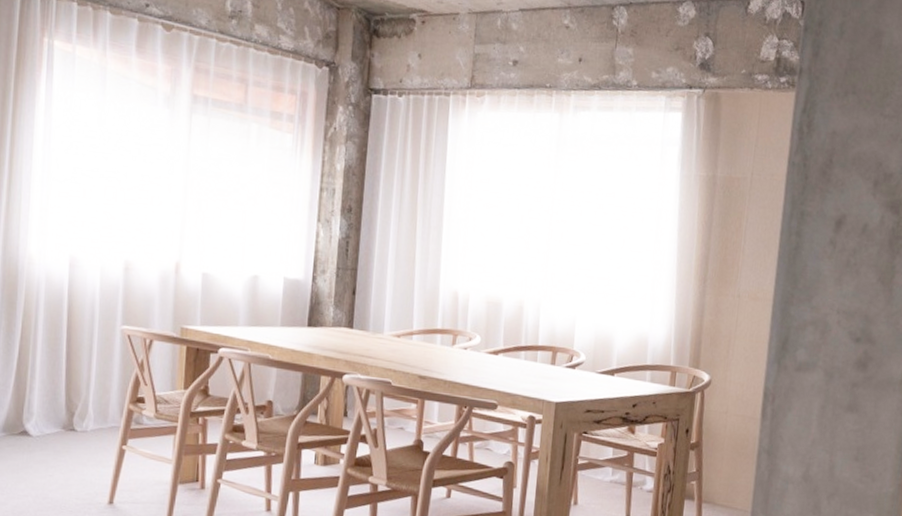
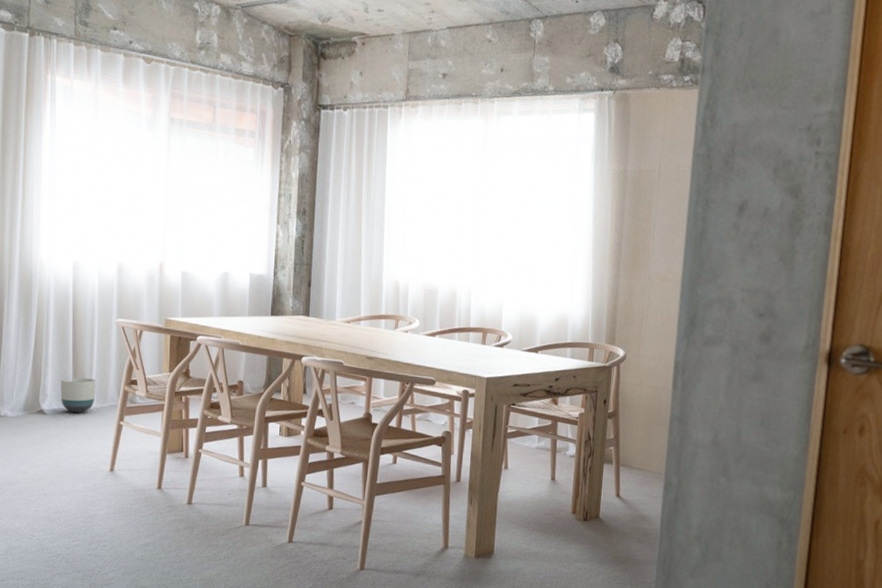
planter: none [49,393,94,435] -> present [60,377,96,413]

